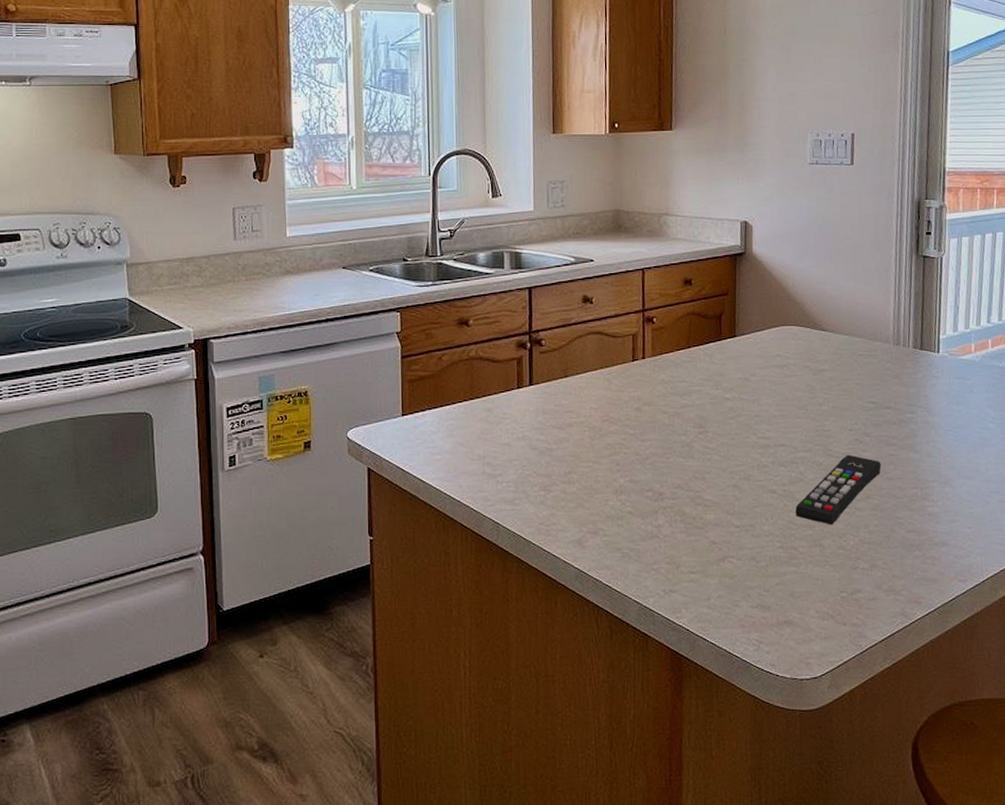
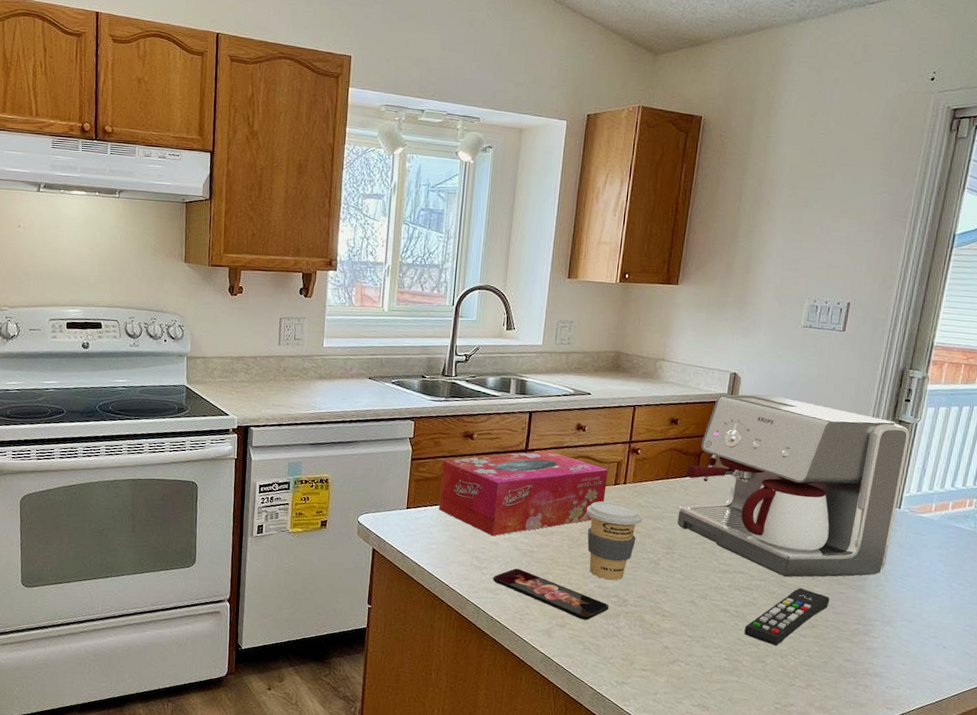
tissue box: none [438,330,624,437] -> present [439,450,608,536]
smartphone: none [510,471,645,523] -> present [493,568,609,620]
coffee cup: none [604,380,668,472] -> present [586,501,642,581]
coffee maker: none [706,242,937,444] -> present [677,394,910,578]

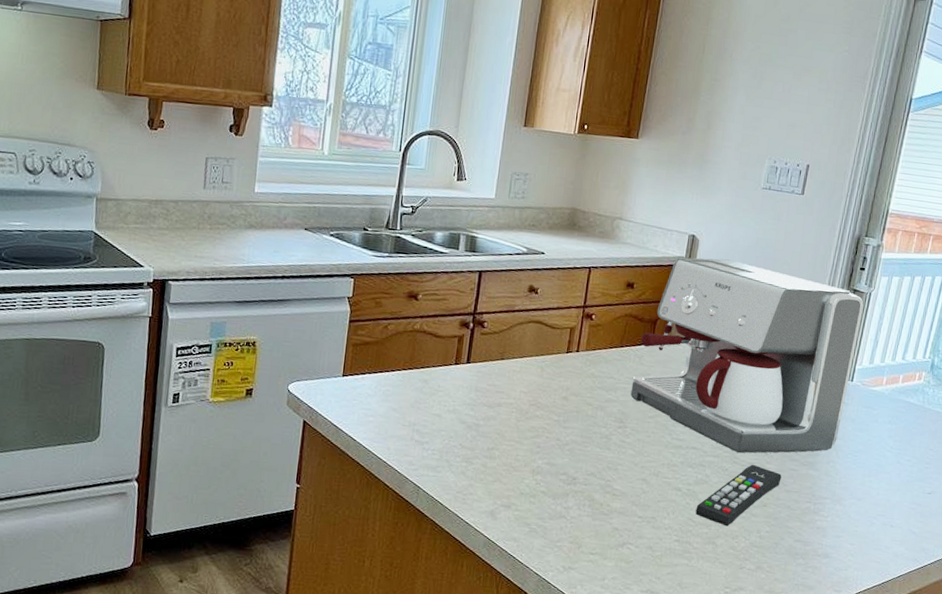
tissue box: present [439,450,608,536] -> none [378,314,560,408]
smartphone: present [493,568,609,620] -> none [434,443,558,500]
coffee cup: present [586,501,642,581] -> none [536,370,595,457]

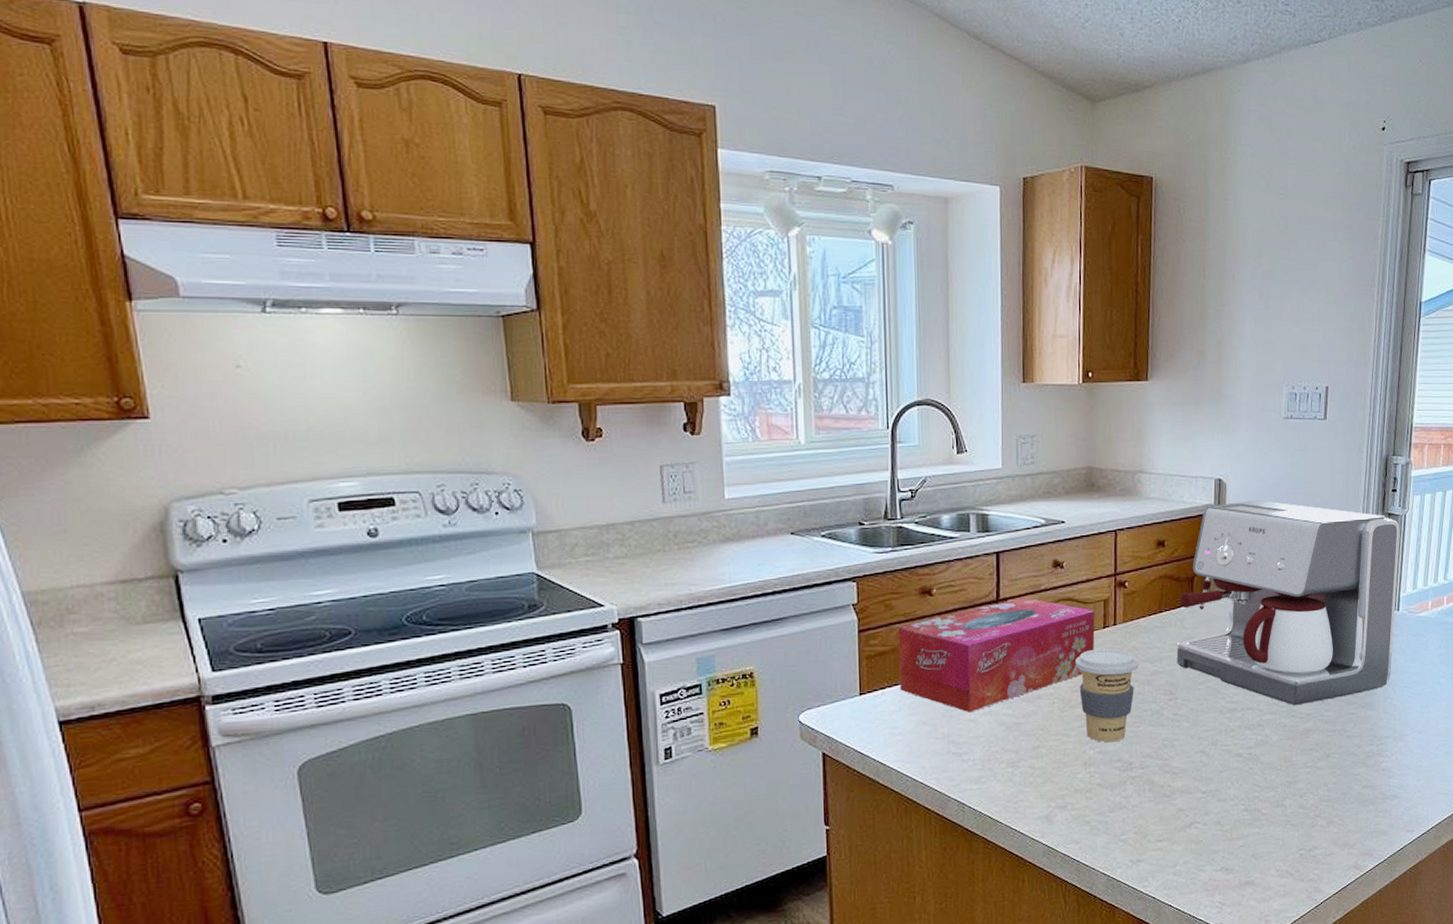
tissue box: none [378,314,560,408] -> present [898,597,1095,713]
coffee cup: none [536,370,595,457] -> present [1075,648,1139,743]
remote control: present [695,464,782,527] -> none [1260,715,1341,786]

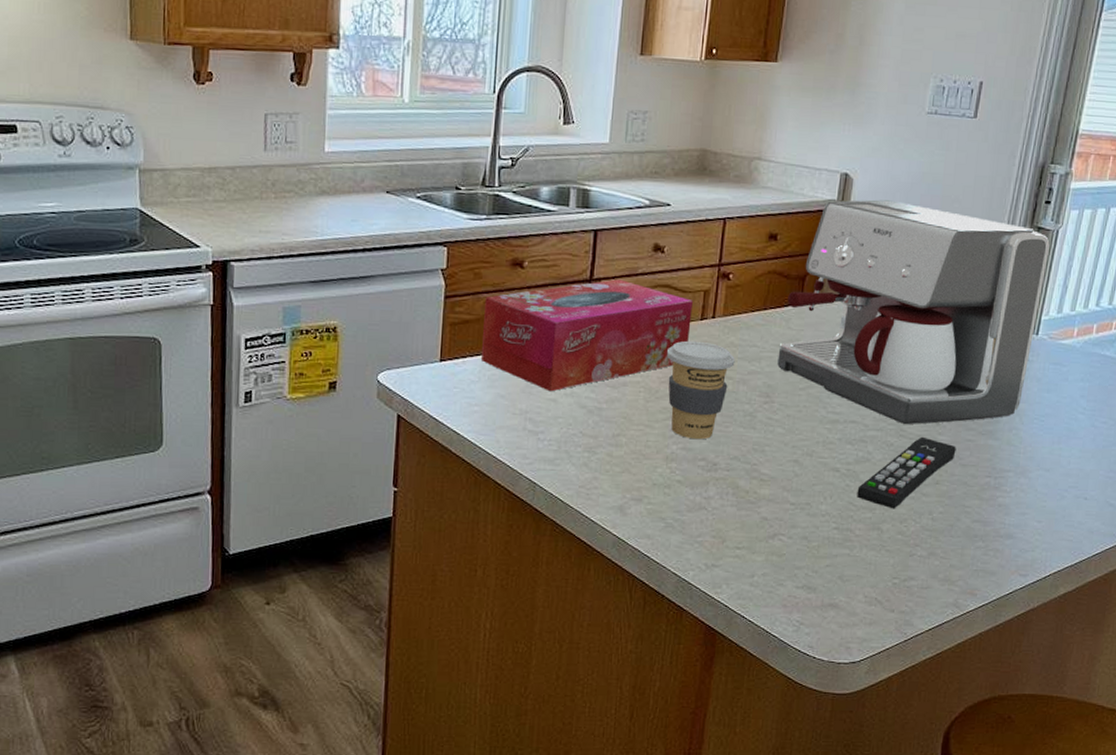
remote control: none [1260,715,1341,786] -> present [857,436,956,509]

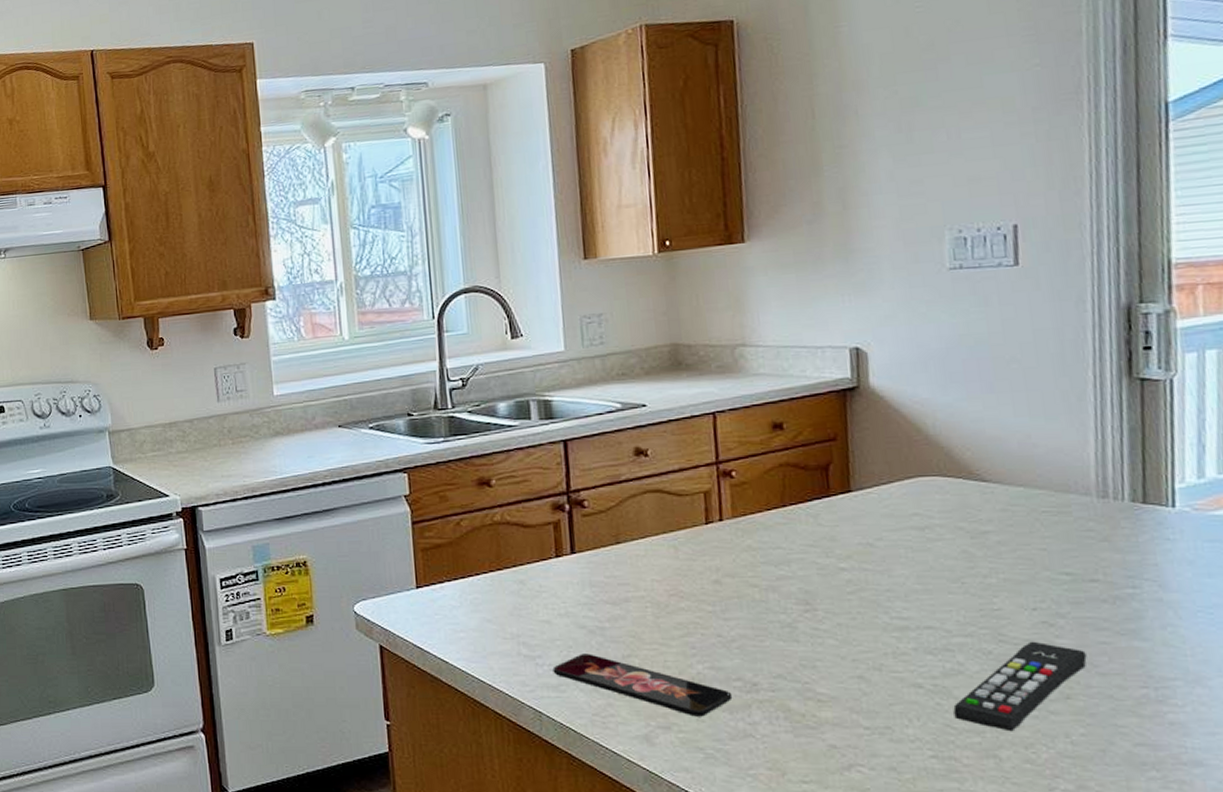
tissue box: present [482,279,693,392] -> none [455,489,695,613]
smartphone: none [551,431,696,491] -> present [552,654,733,717]
coffee cup: present [666,340,735,440] -> none [670,547,758,657]
coffee maker: present [777,199,1050,424] -> none [810,370,1171,627]

